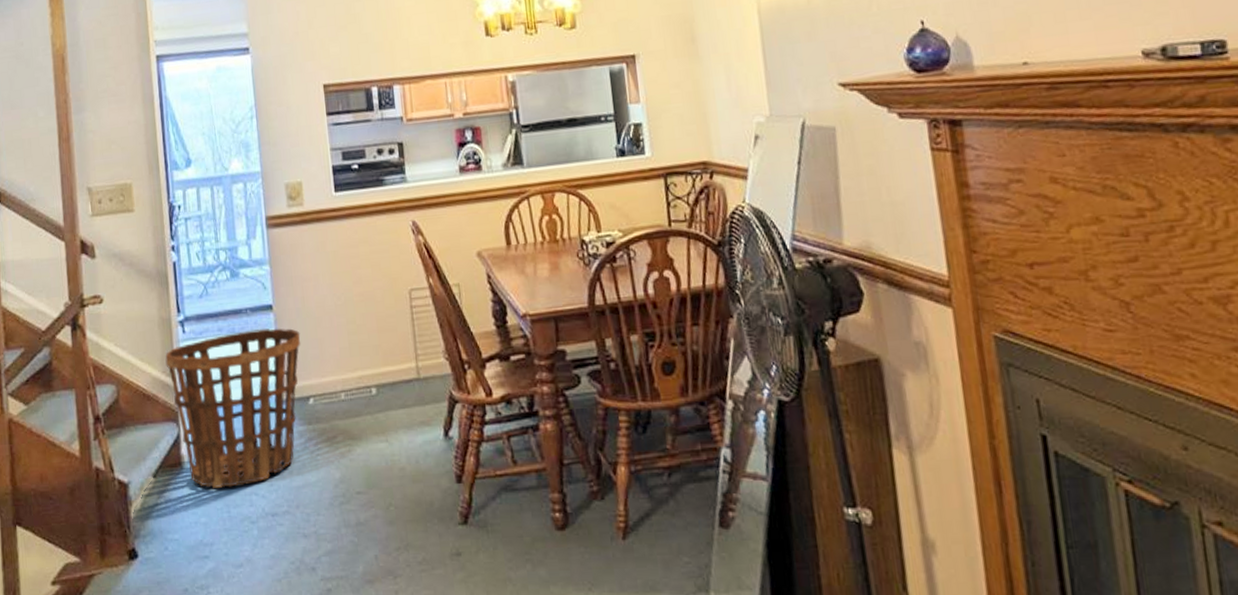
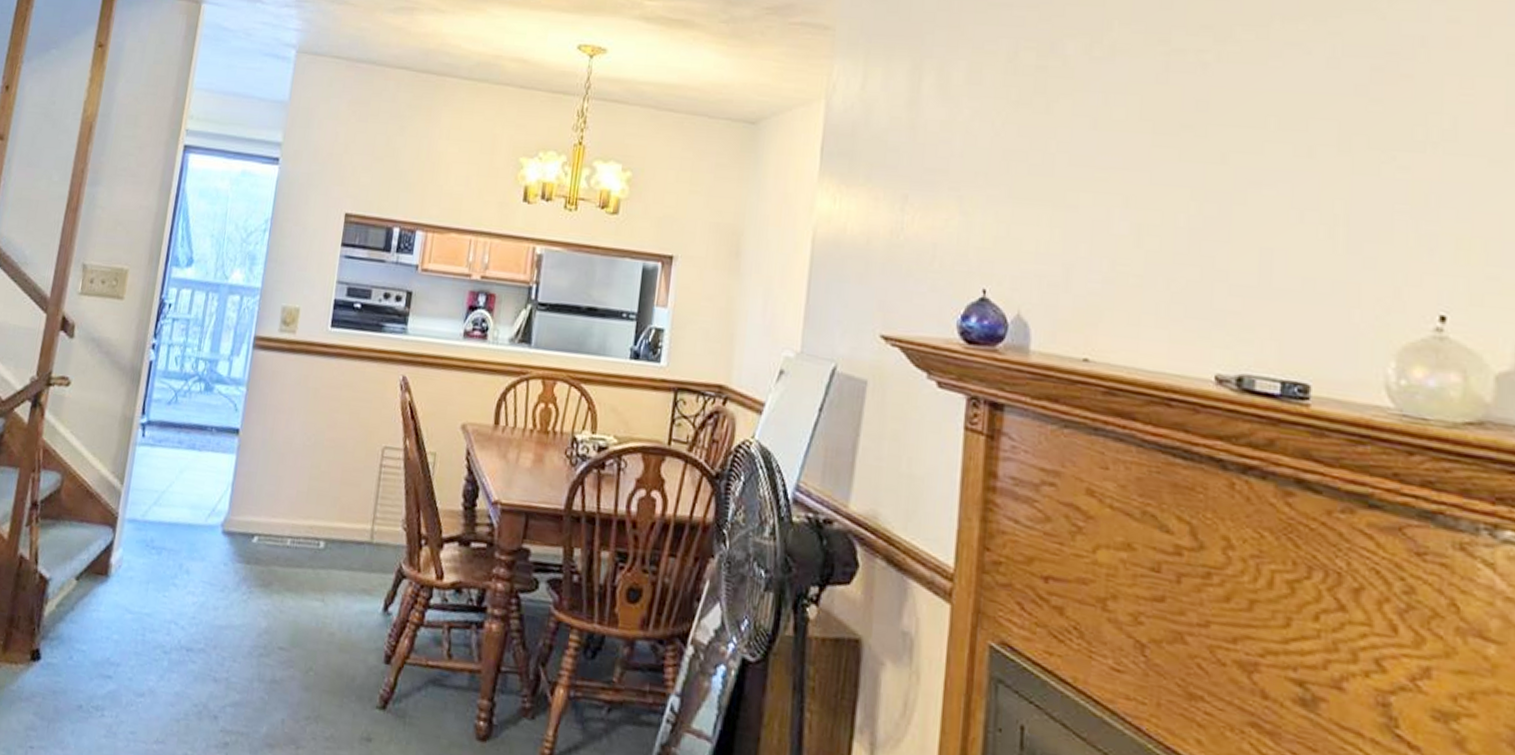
basket: present [165,328,301,488] -> none [114,448,261,611]

